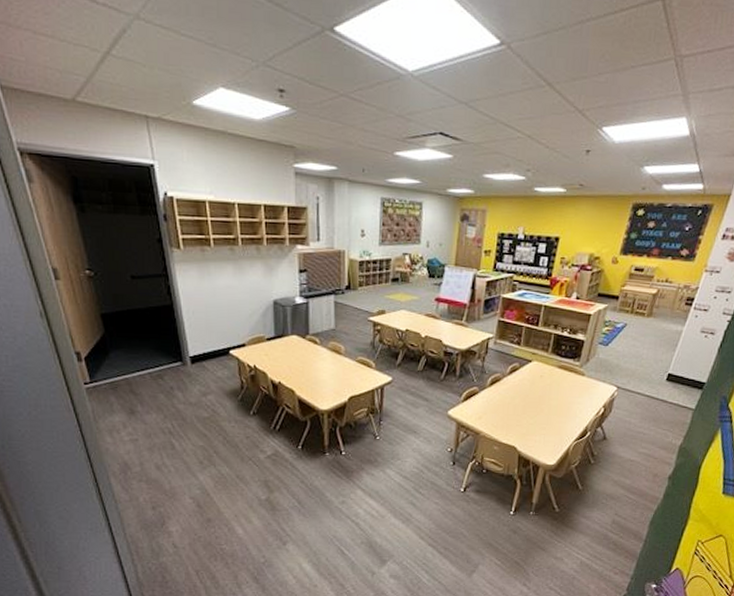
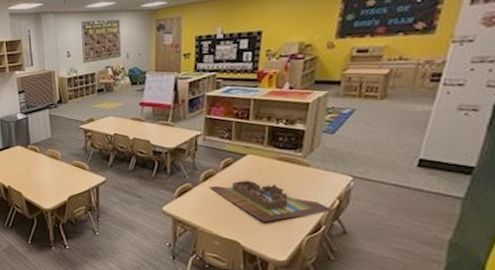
board game: none [495,386,599,428] -> present [209,180,334,222]

